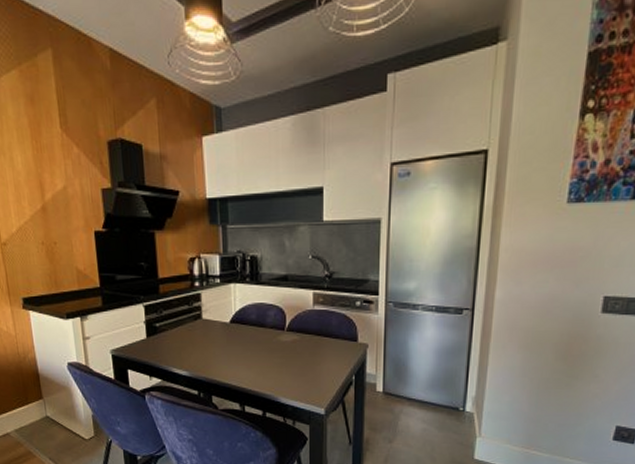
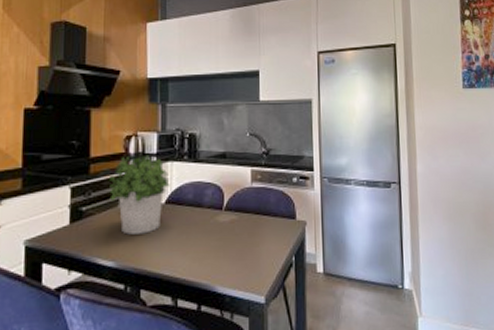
potted plant: none [176,277,234,349] -> present [108,155,170,235]

